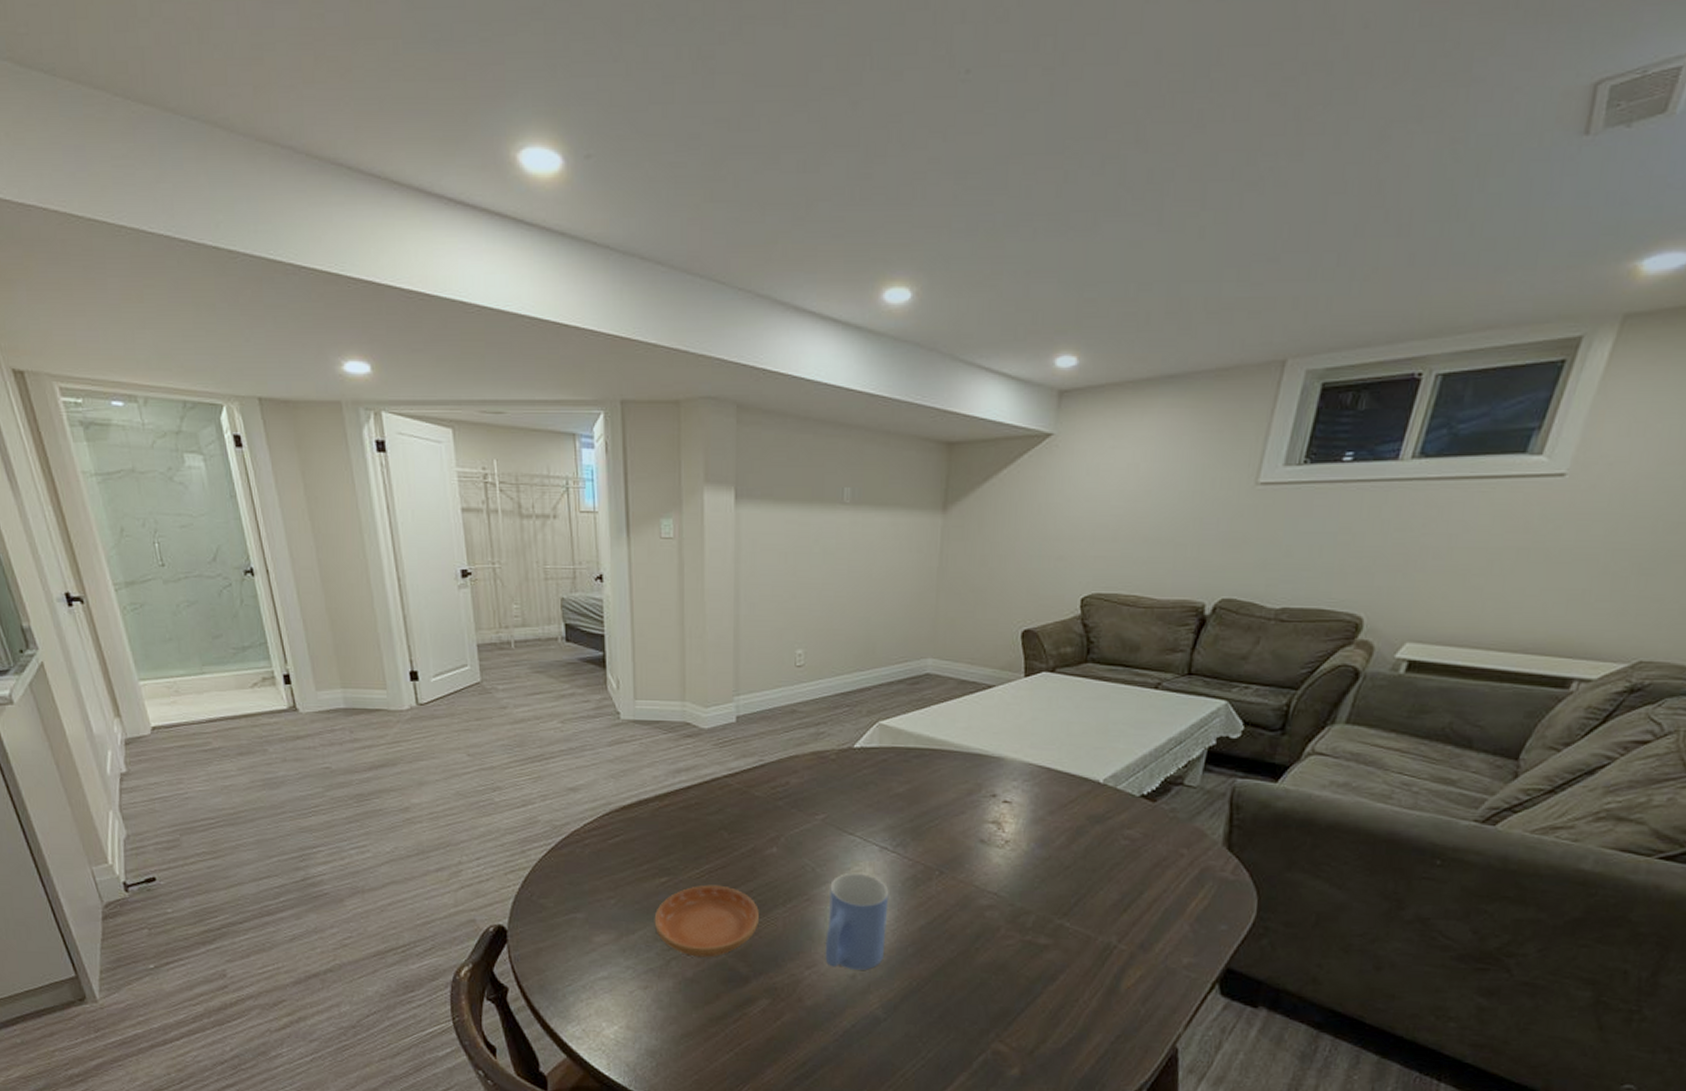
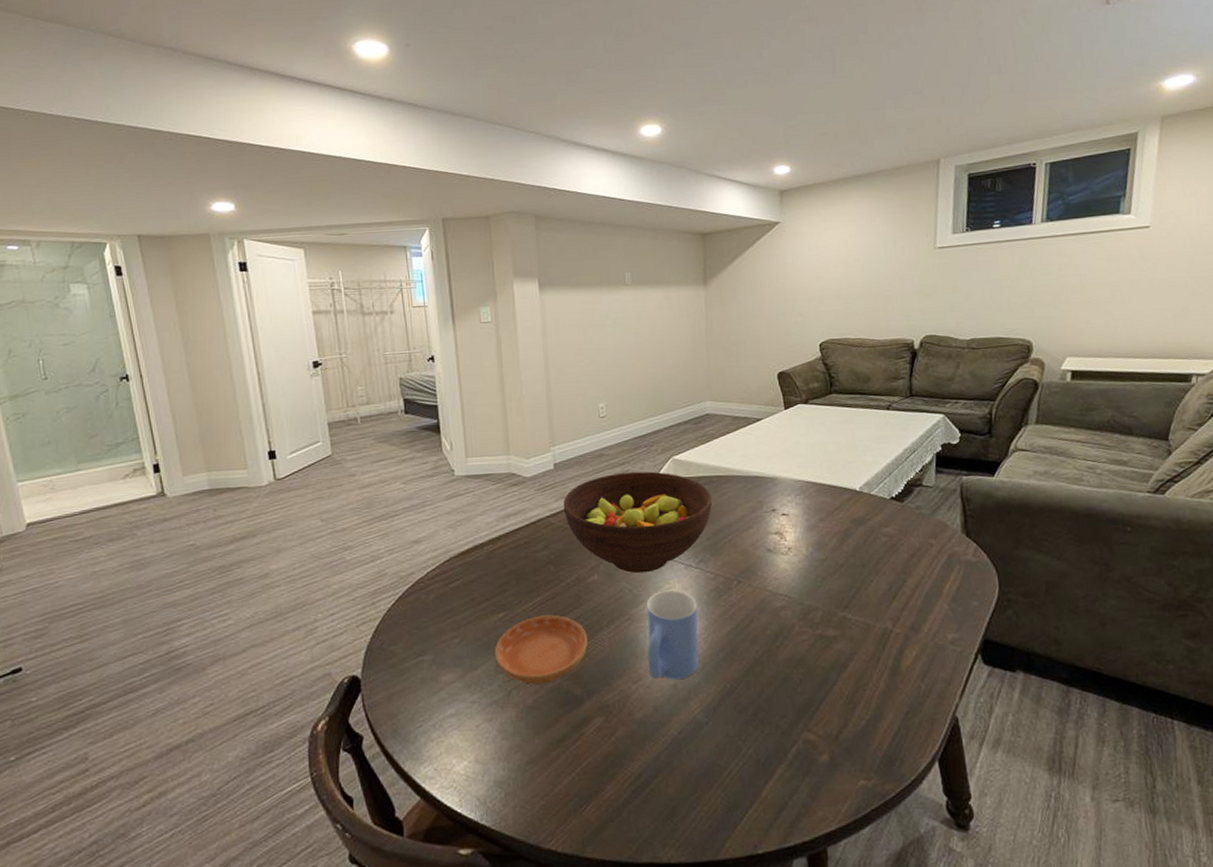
fruit bowl: none [743,734,922,851] -> present [563,471,713,574]

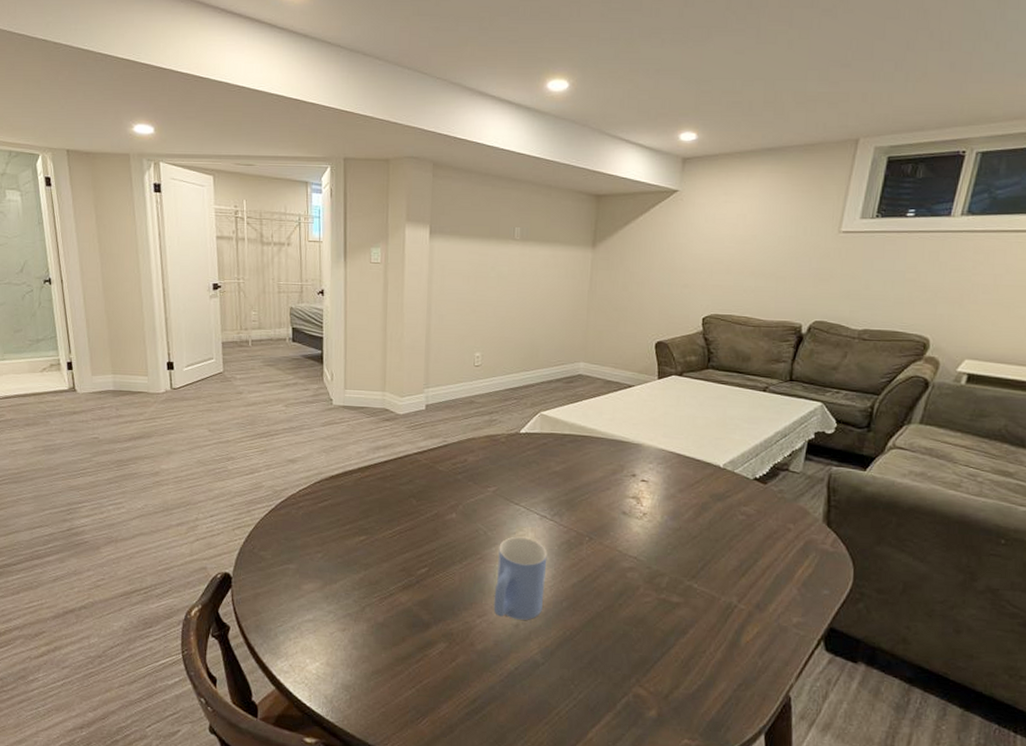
saucer: present [494,614,588,685] -> none [353,543,440,606]
fruit bowl: present [563,471,713,574] -> none [430,421,575,518]

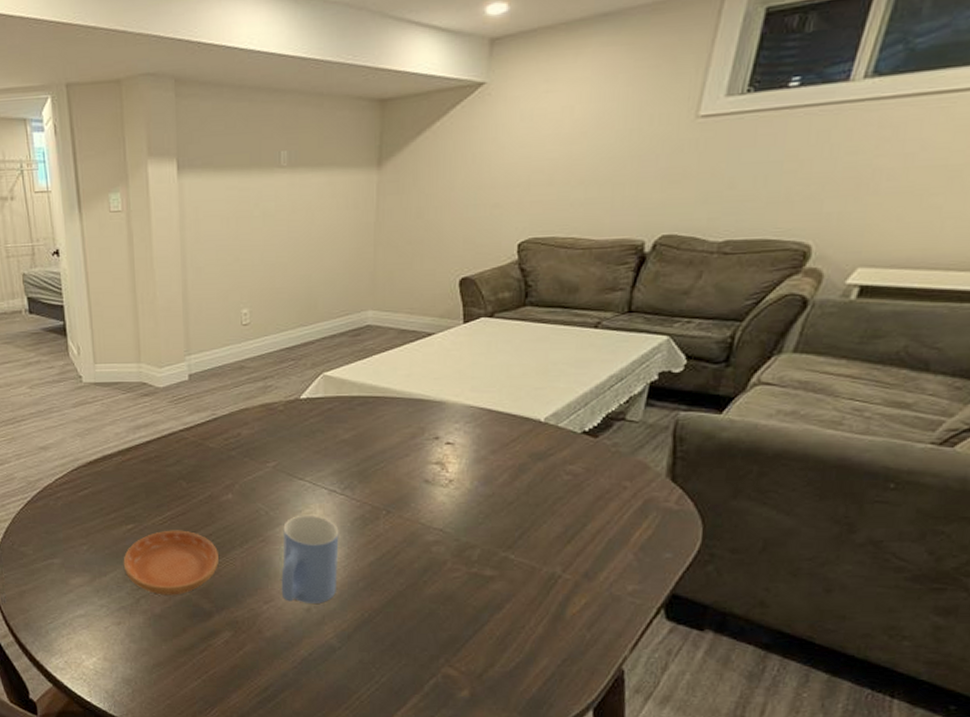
saucer: none [353,543,440,606] -> present [123,530,219,596]

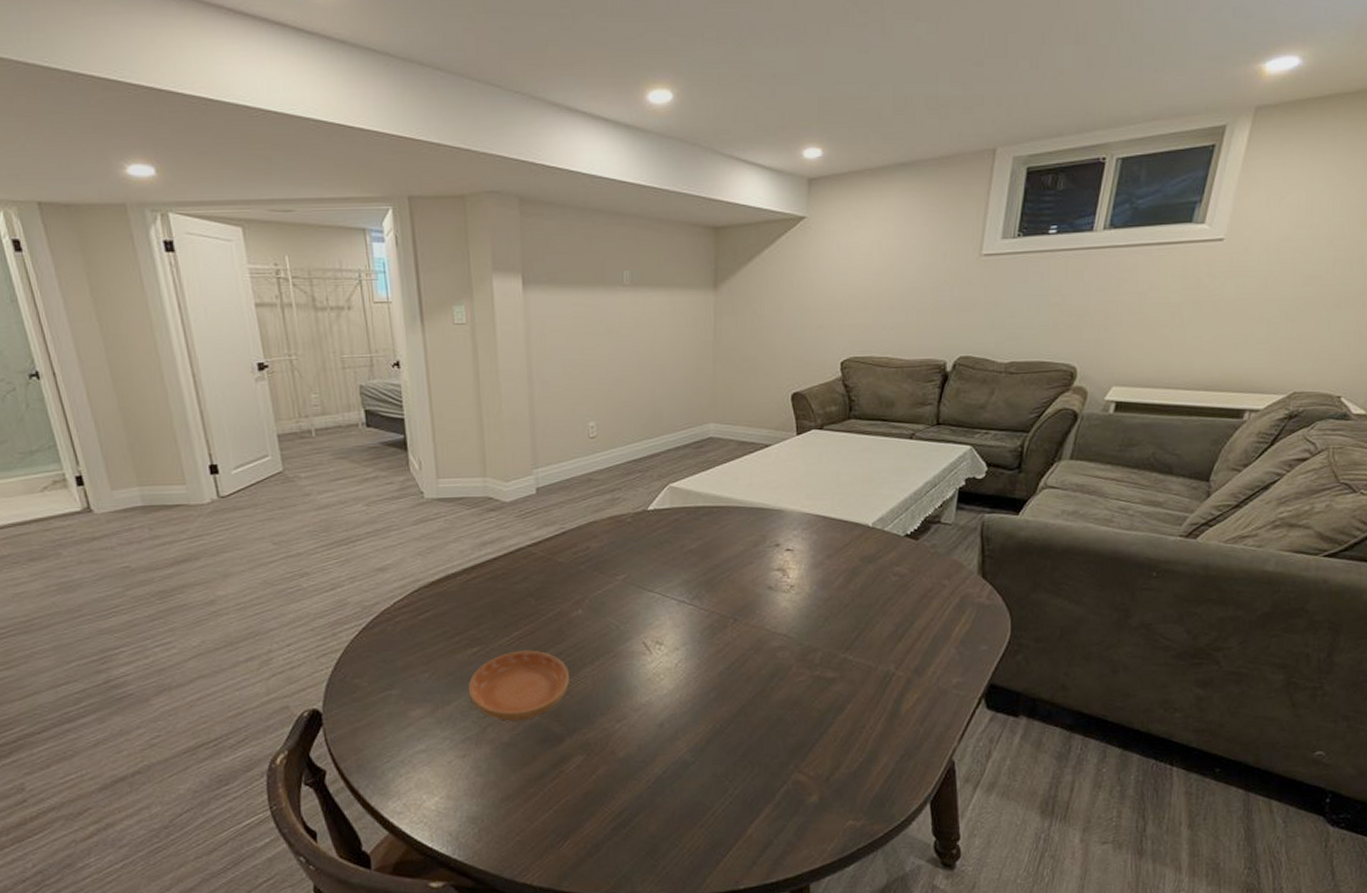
mug: present [281,514,339,604] -> none [633,627,689,719]

